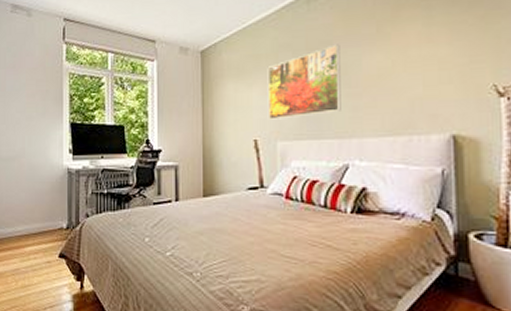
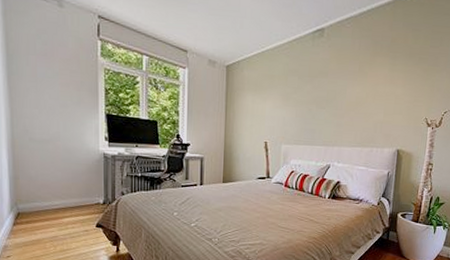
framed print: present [267,44,341,120] -> none [276,75,333,128]

